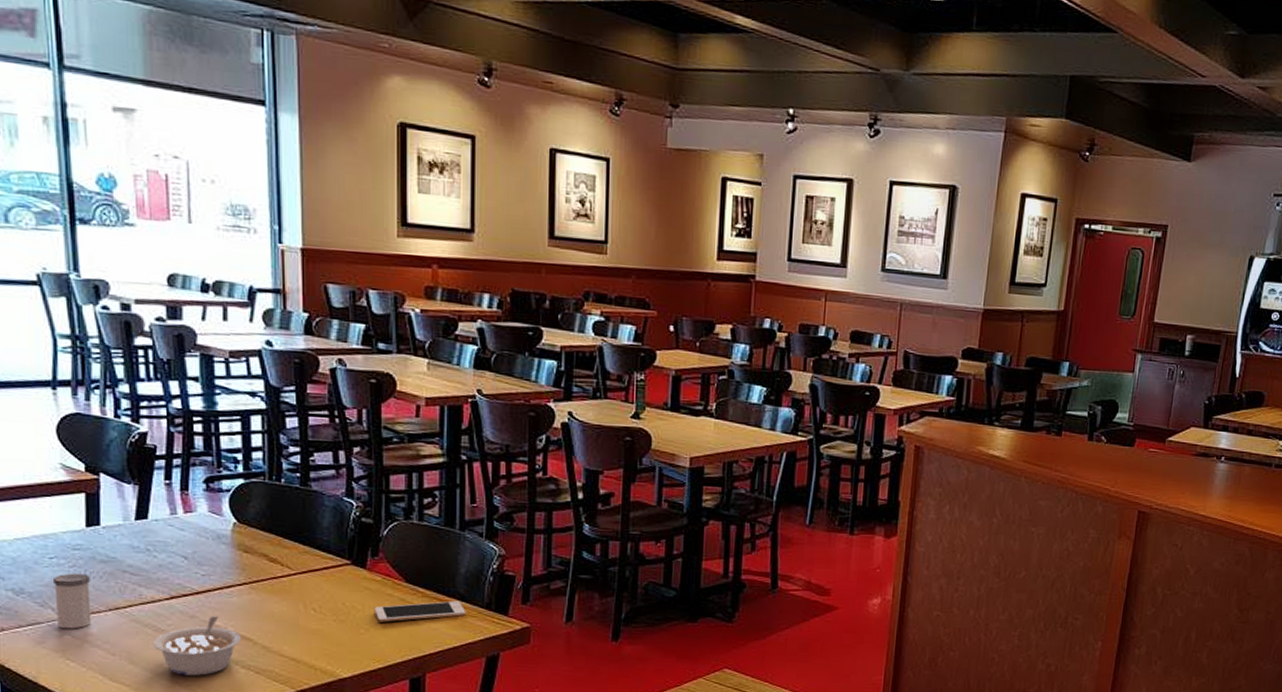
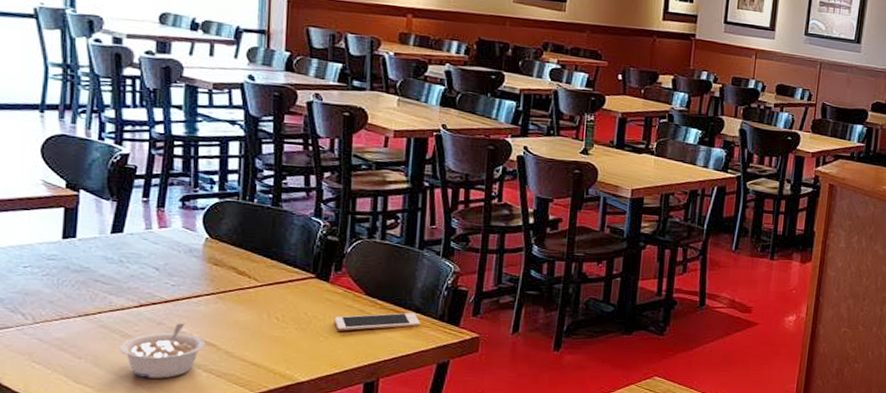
salt shaker: present [52,573,92,629] -> none [24,281,62,334]

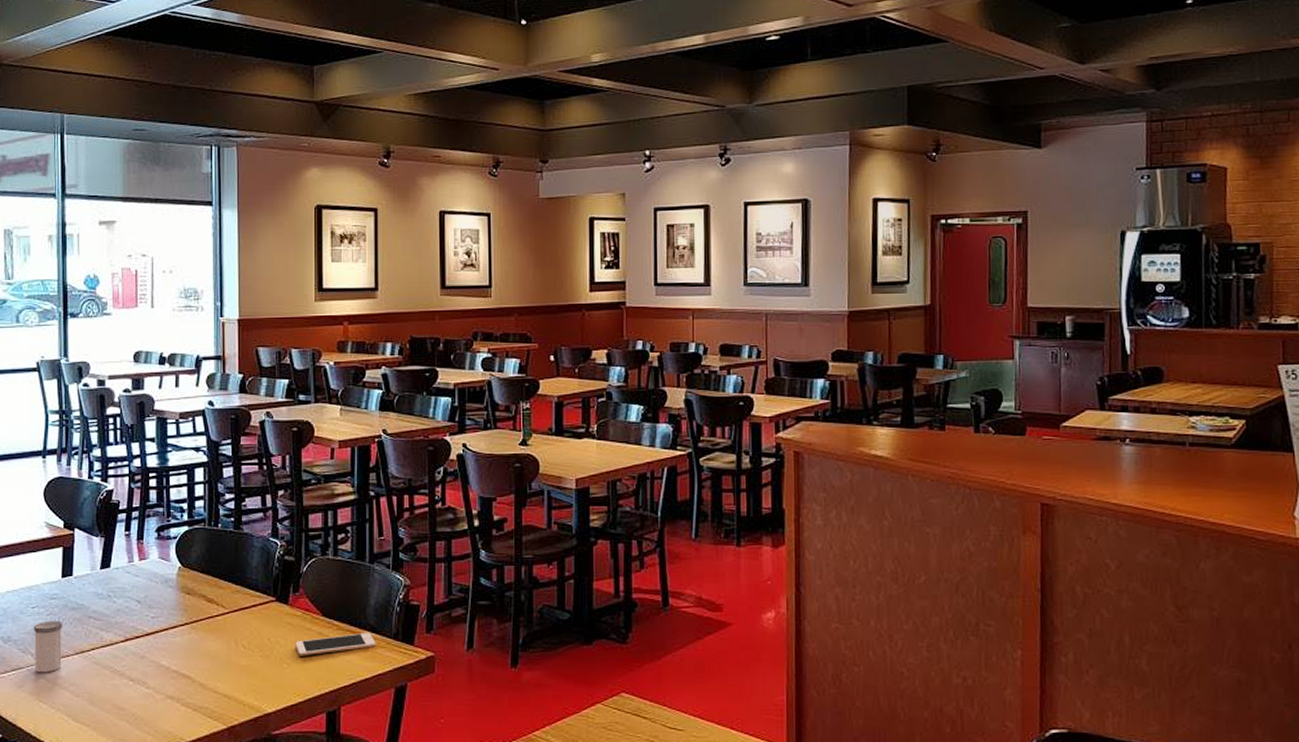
salt shaker: none [24,281,62,334] -> present [33,620,62,673]
legume: present [120,323,206,379] -> none [110,656,183,714]

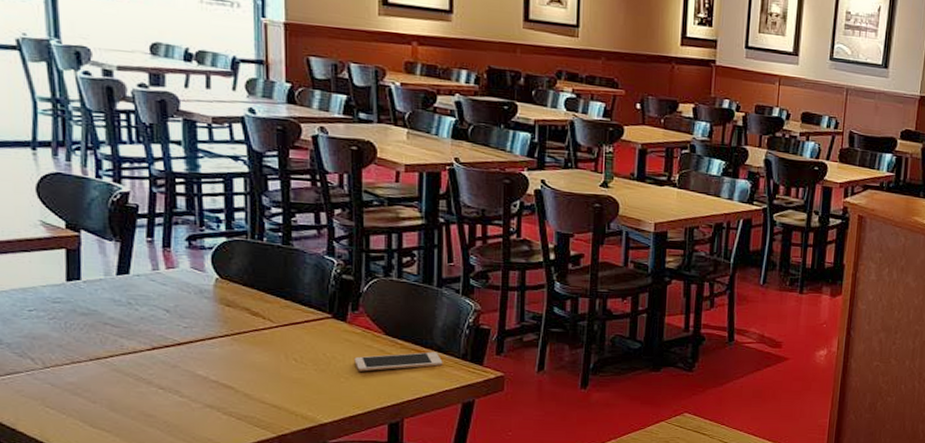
salt shaker: present [33,620,62,673] -> none [31,325,72,378]

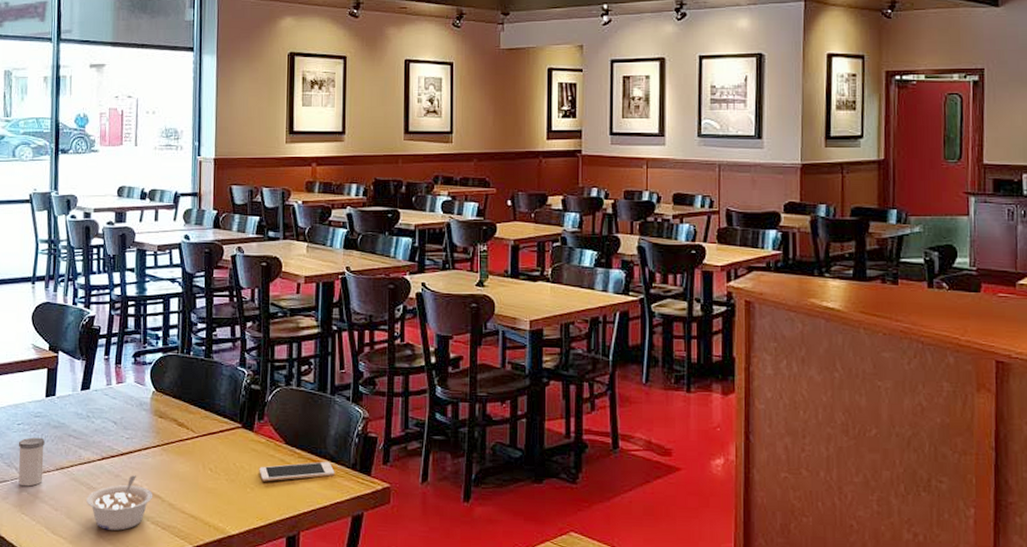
salt shaker: none [31,325,72,378] -> present [18,437,45,487]
legume: none [135,366,224,422] -> present [86,475,153,531]

